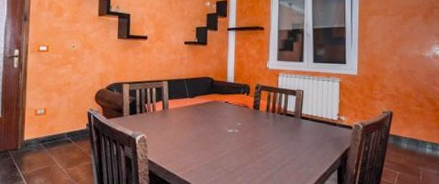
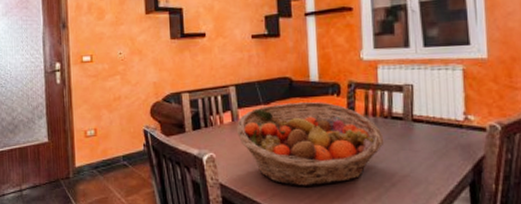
fruit basket: none [166,97,279,165] -> present [237,101,384,186]

